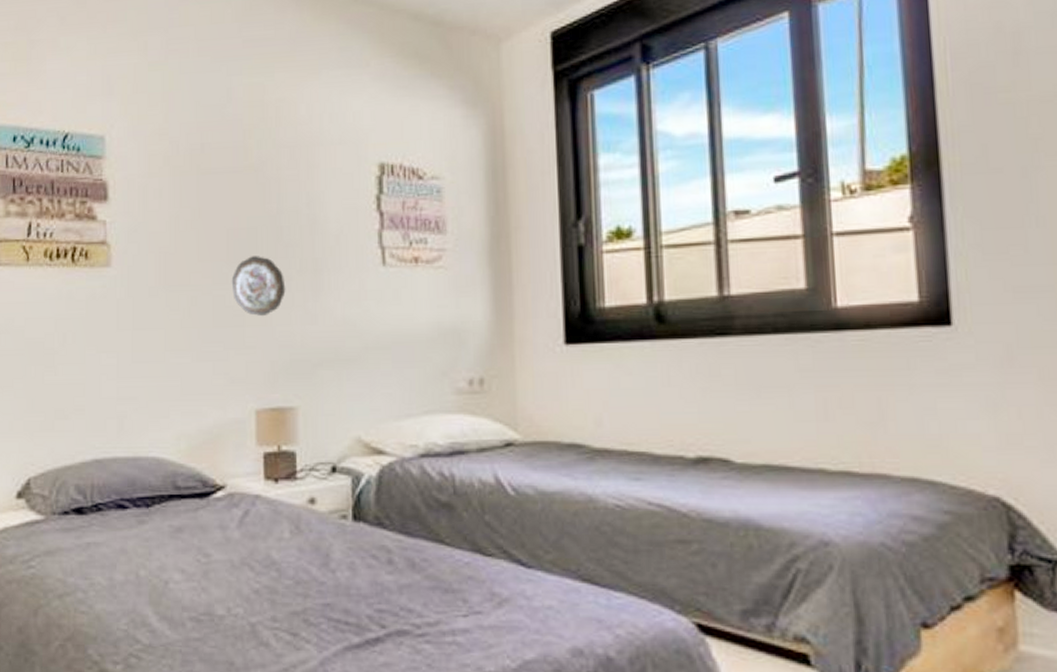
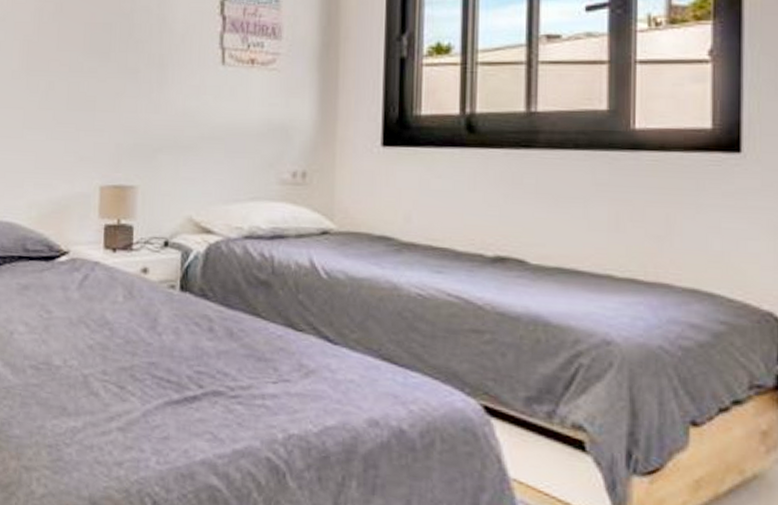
decorative plate: present [231,256,286,317] -> none [85,49,134,104]

